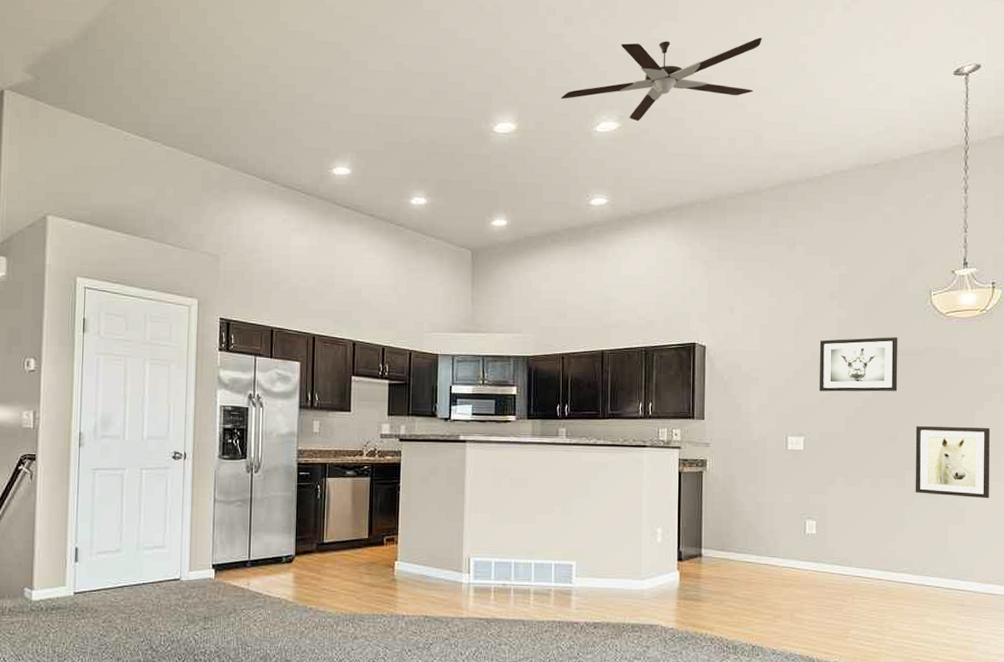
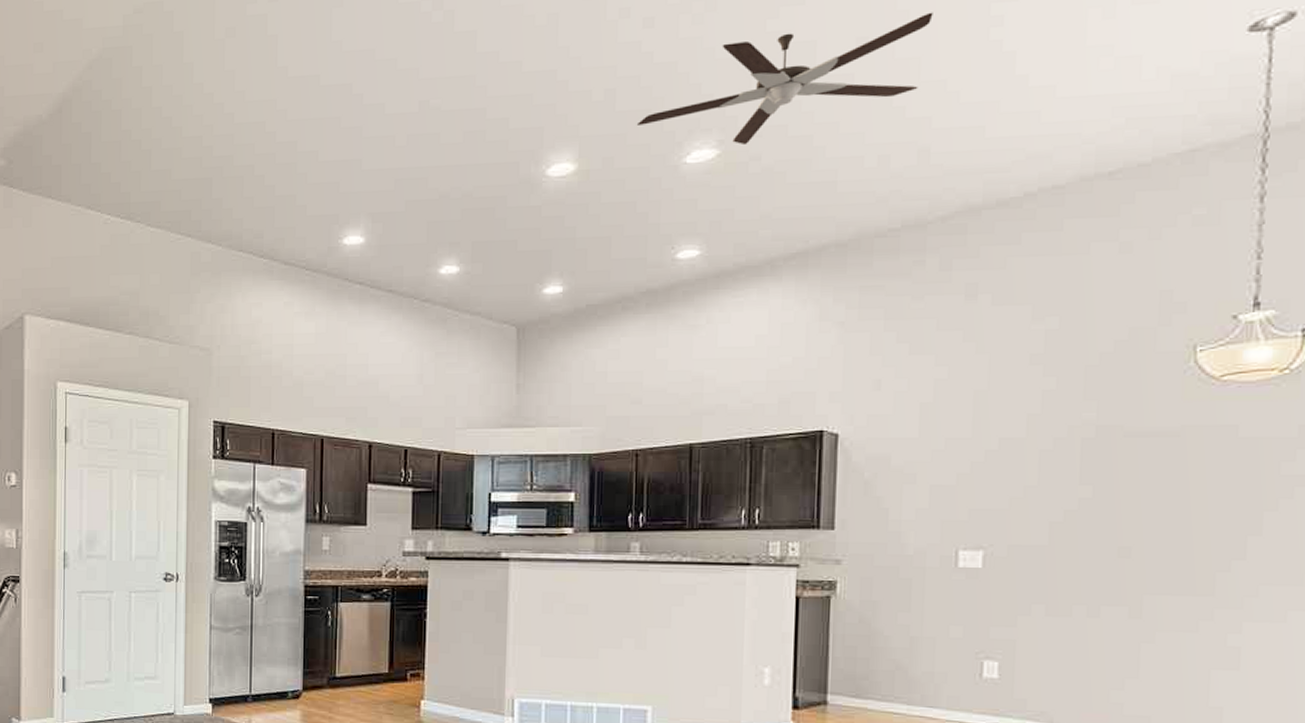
wall art: present [819,337,898,392] -> none [1008,413,1139,490]
wall art: present [915,426,990,499] -> none [1158,535,1288,635]

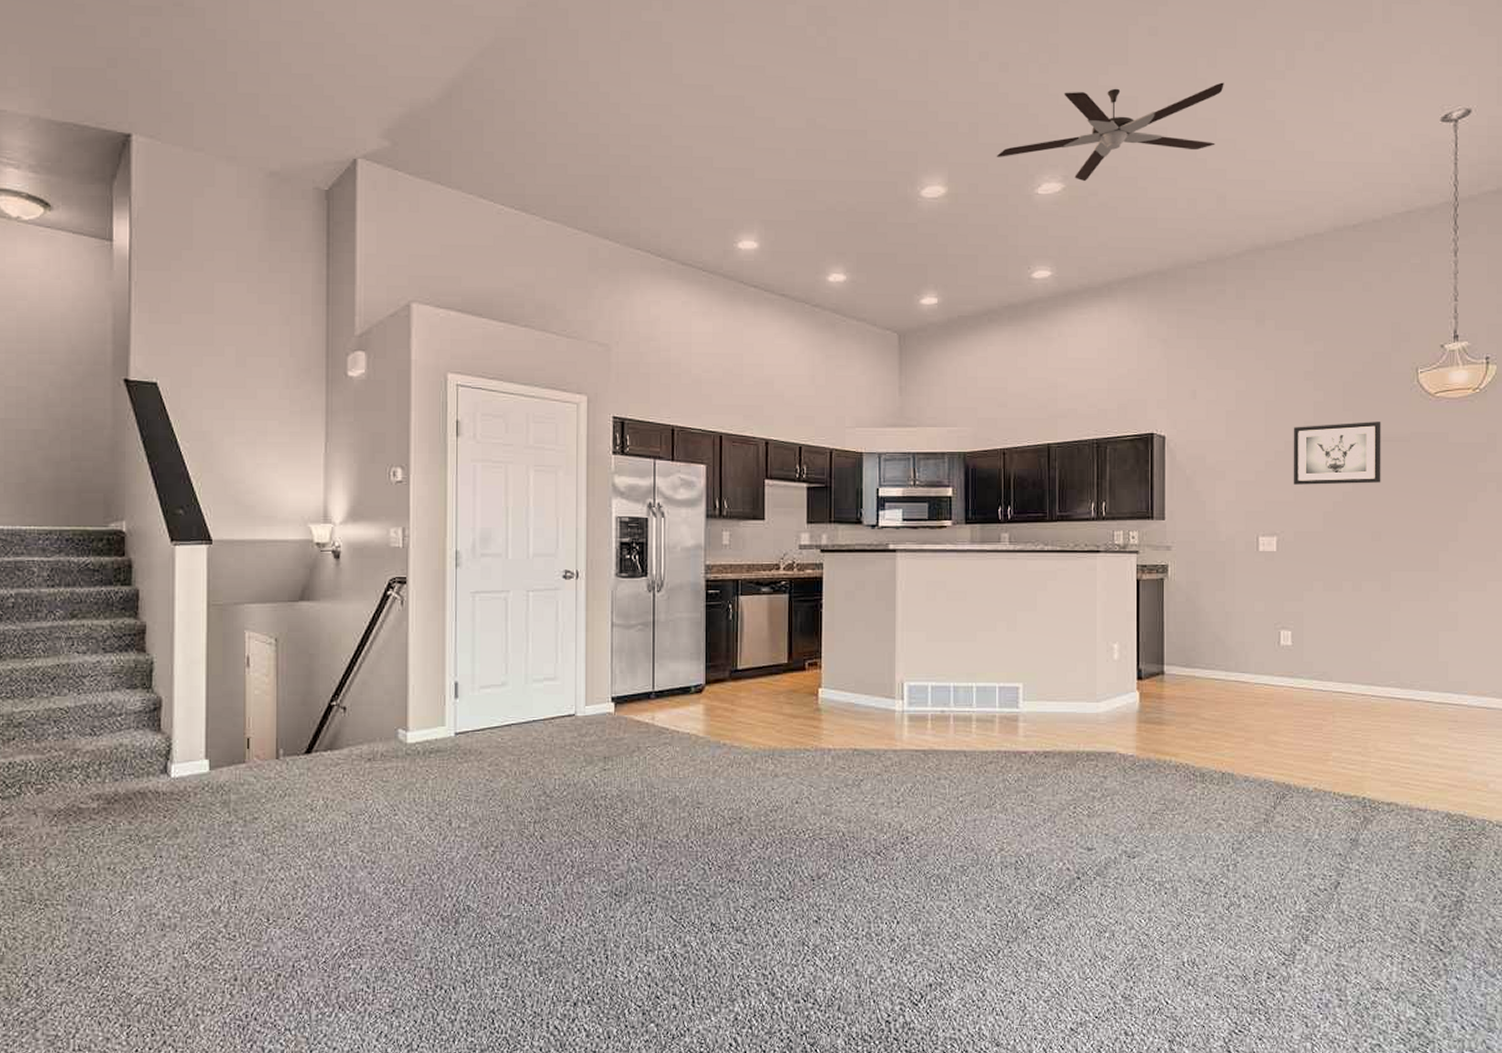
wall art: none [1008,413,1139,490] -> present [1293,422,1381,485]

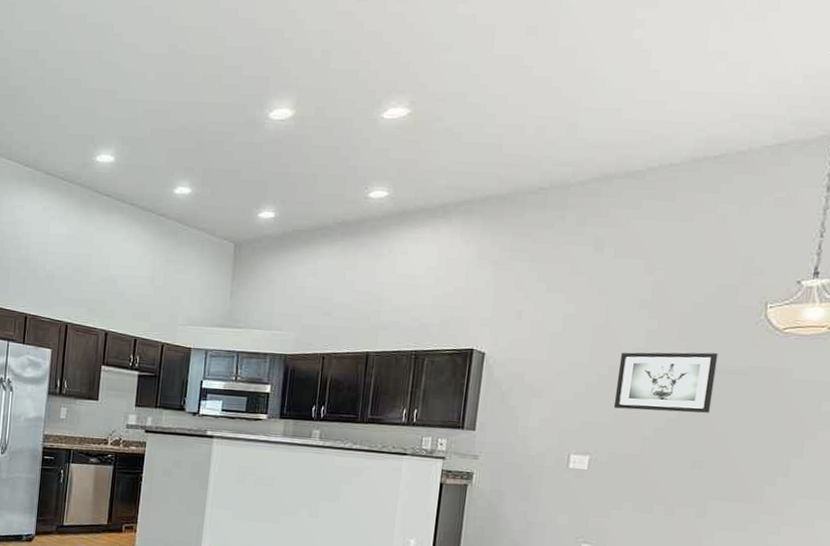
ceiling fan: present [996,82,1224,182] -> none [345,11,590,108]

